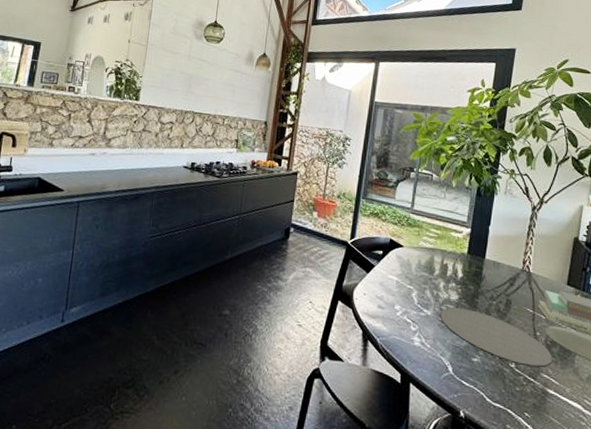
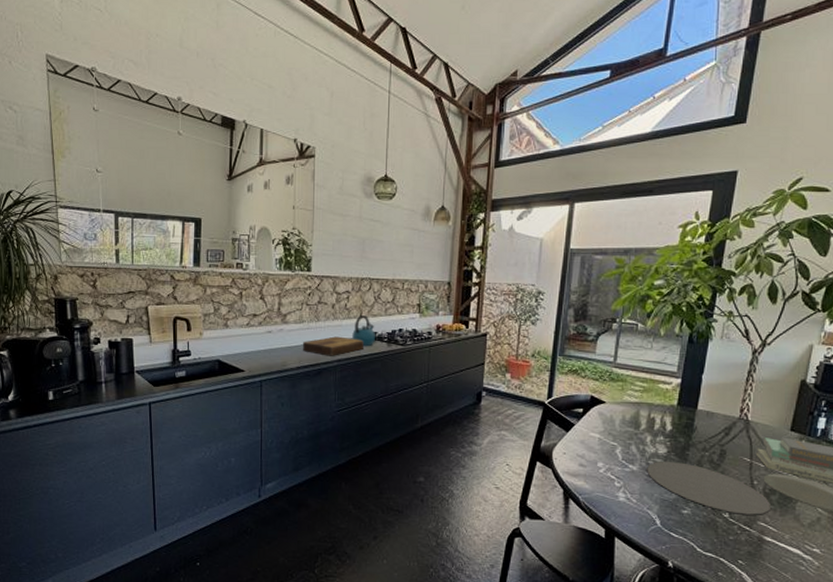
cutting board: none [123,163,182,183] -> present [302,336,363,356]
kettle: none [172,145,195,176] -> present [352,315,376,347]

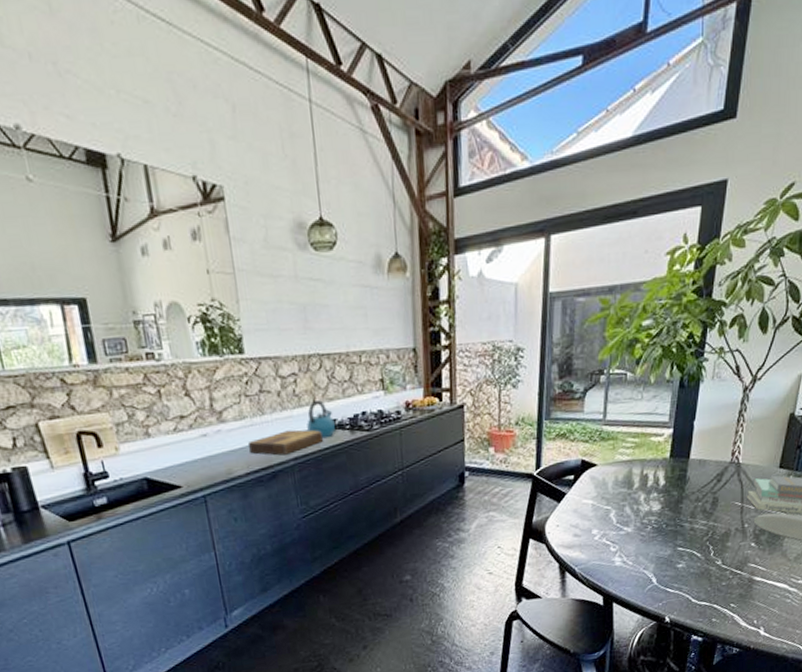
placemat: present [647,461,770,515] -> none [642,516,760,560]

